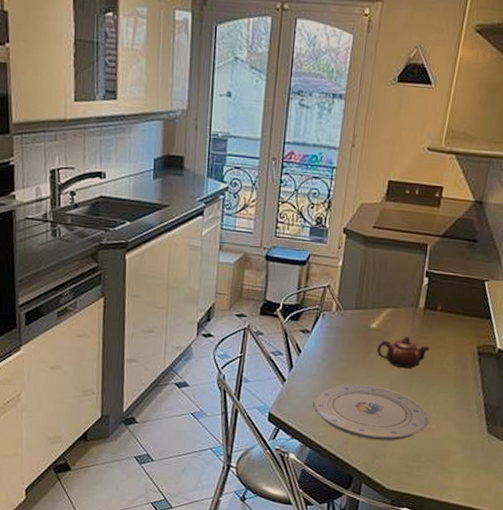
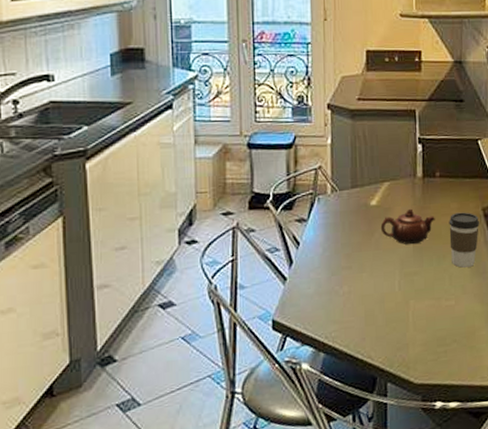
plate: present [313,384,429,441] -> none [320,268,447,331]
coffee cup: none [439,346,473,398] -> present [449,212,480,268]

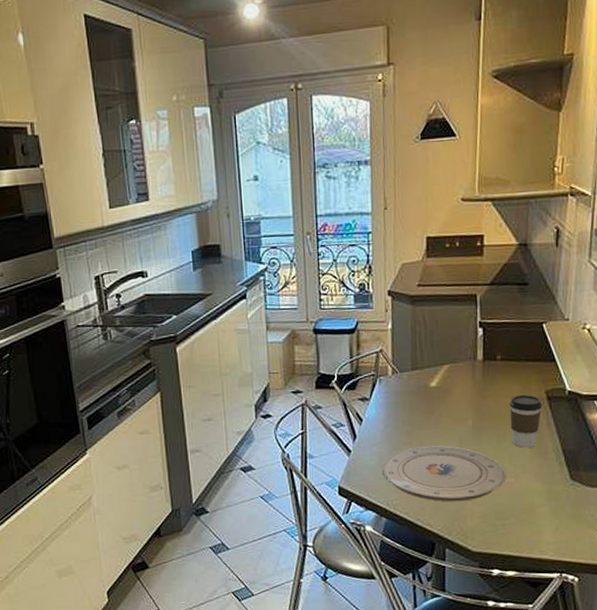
plate: none [320,268,447,331] -> present [382,445,506,502]
teapot: present [380,208,435,244] -> none [440,390,495,424]

